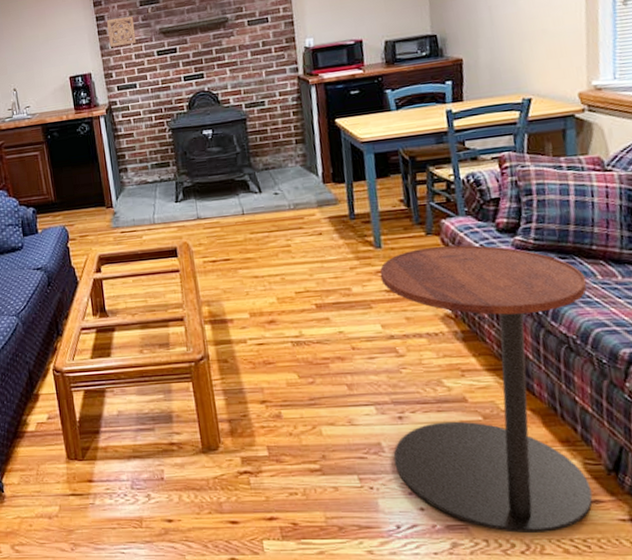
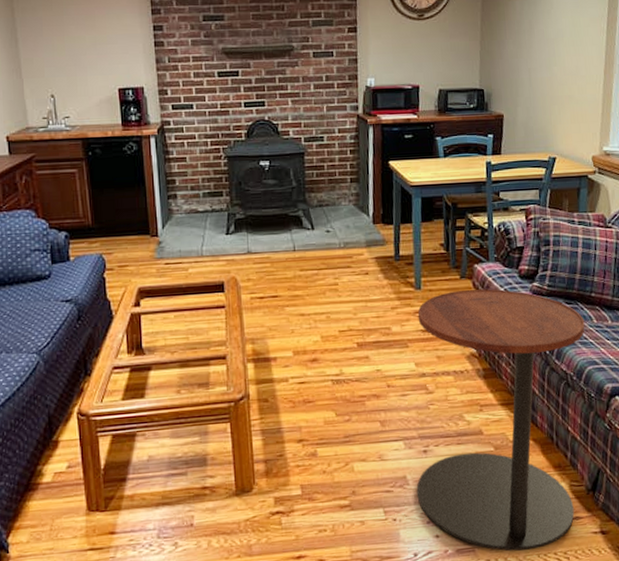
wall ornament: present [107,16,137,47] -> none [165,30,197,62]

